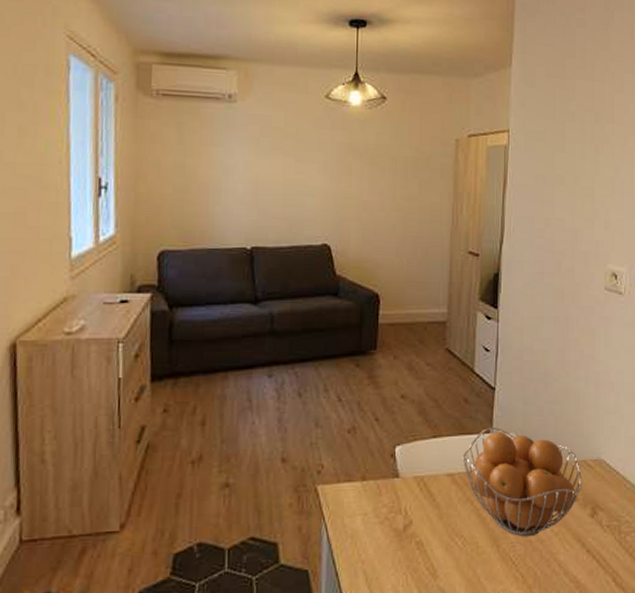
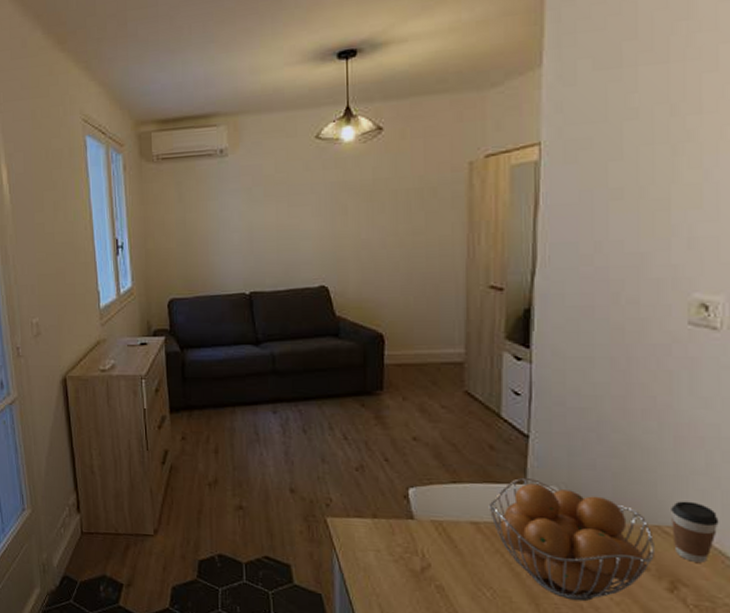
coffee cup: none [593,437,623,488] -> present [671,501,719,563]

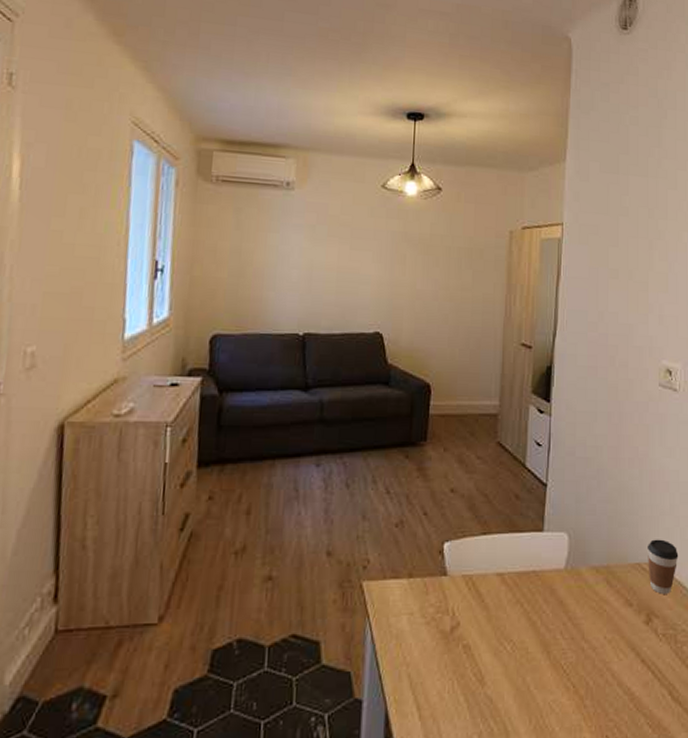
fruit basket: present [488,477,654,602] -> none [512,525,636,644]

